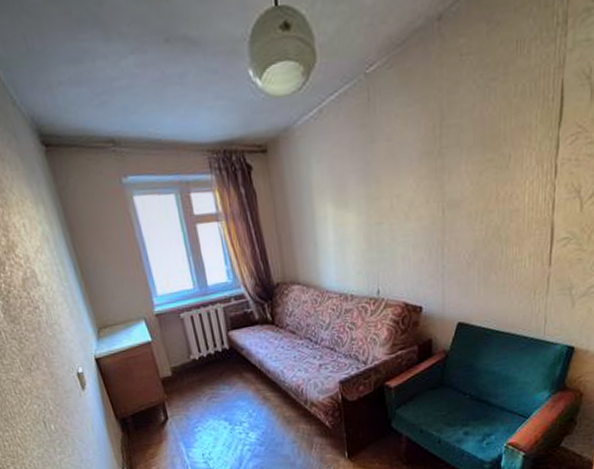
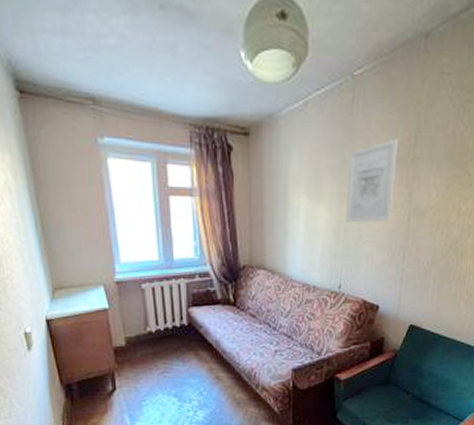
wall art: none [372,131,424,226] -> present [345,138,398,223]

